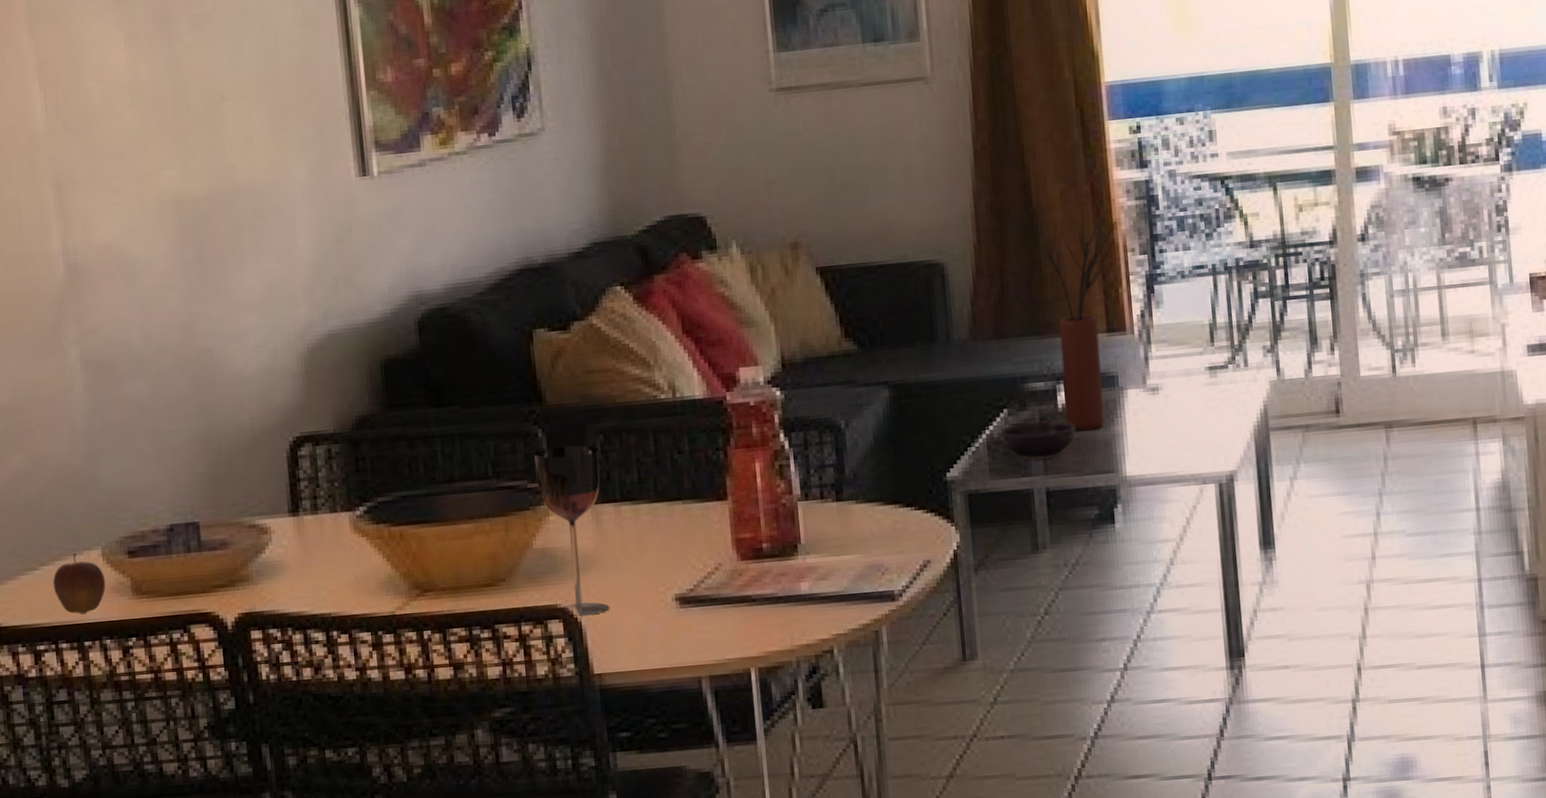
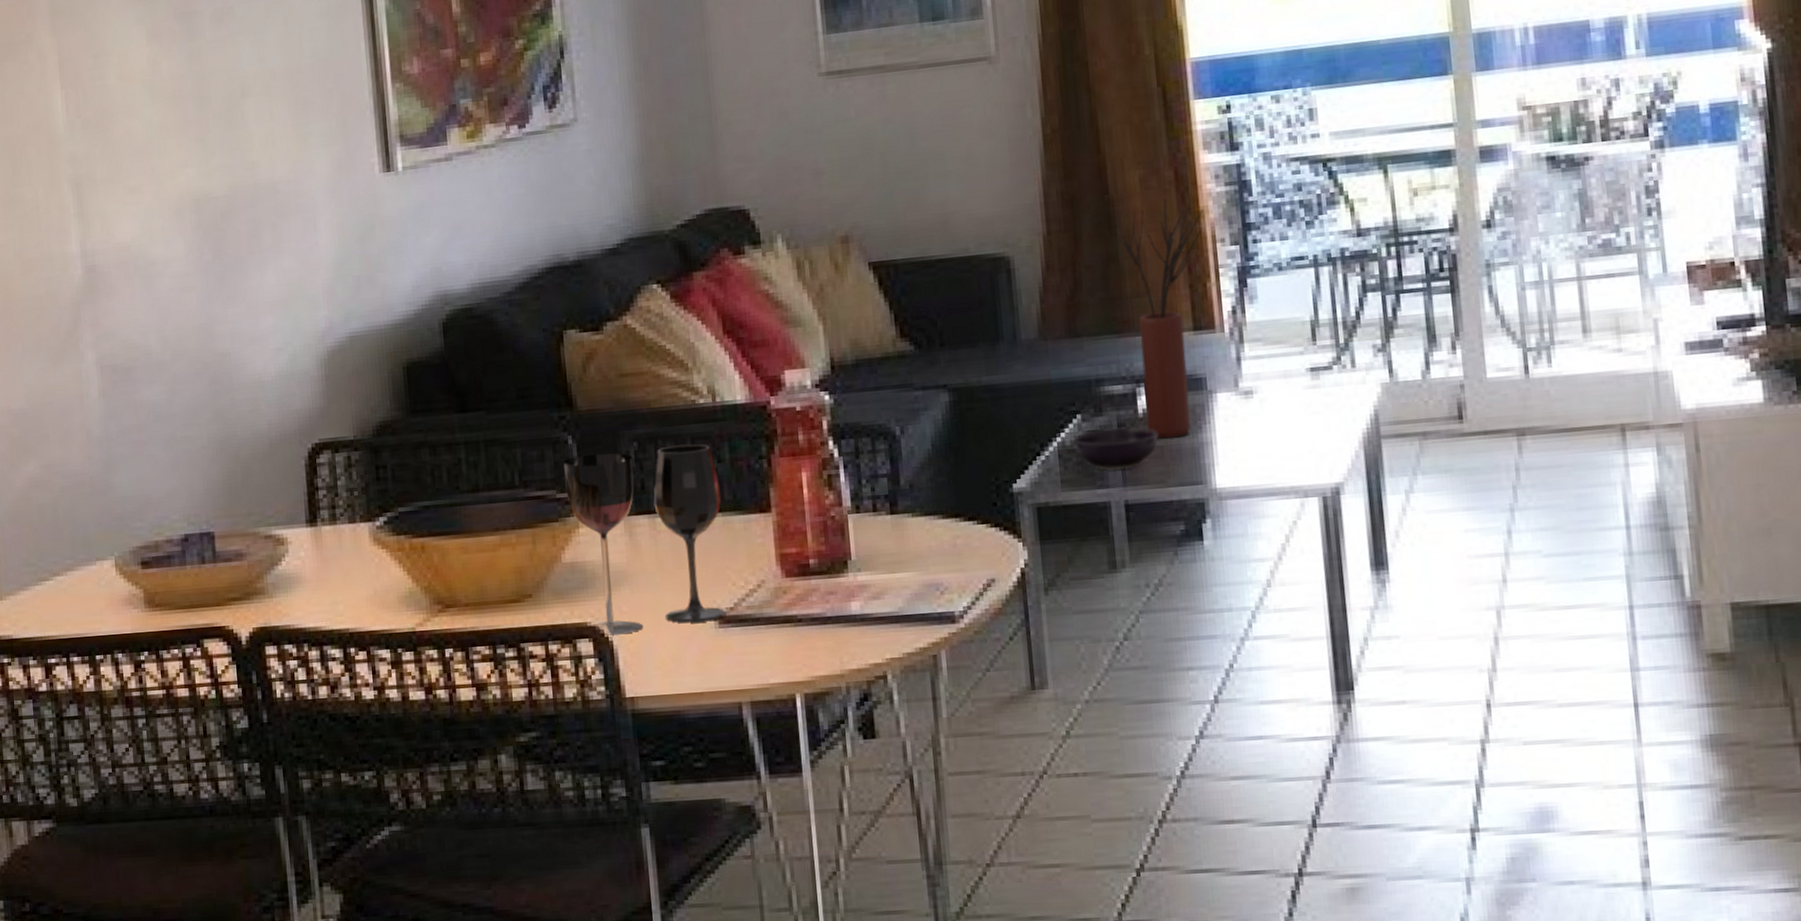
apple: present [52,553,106,614] -> none [65,563,119,627]
wine glass: none [618,437,687,605] -> present [653,444,726,624]

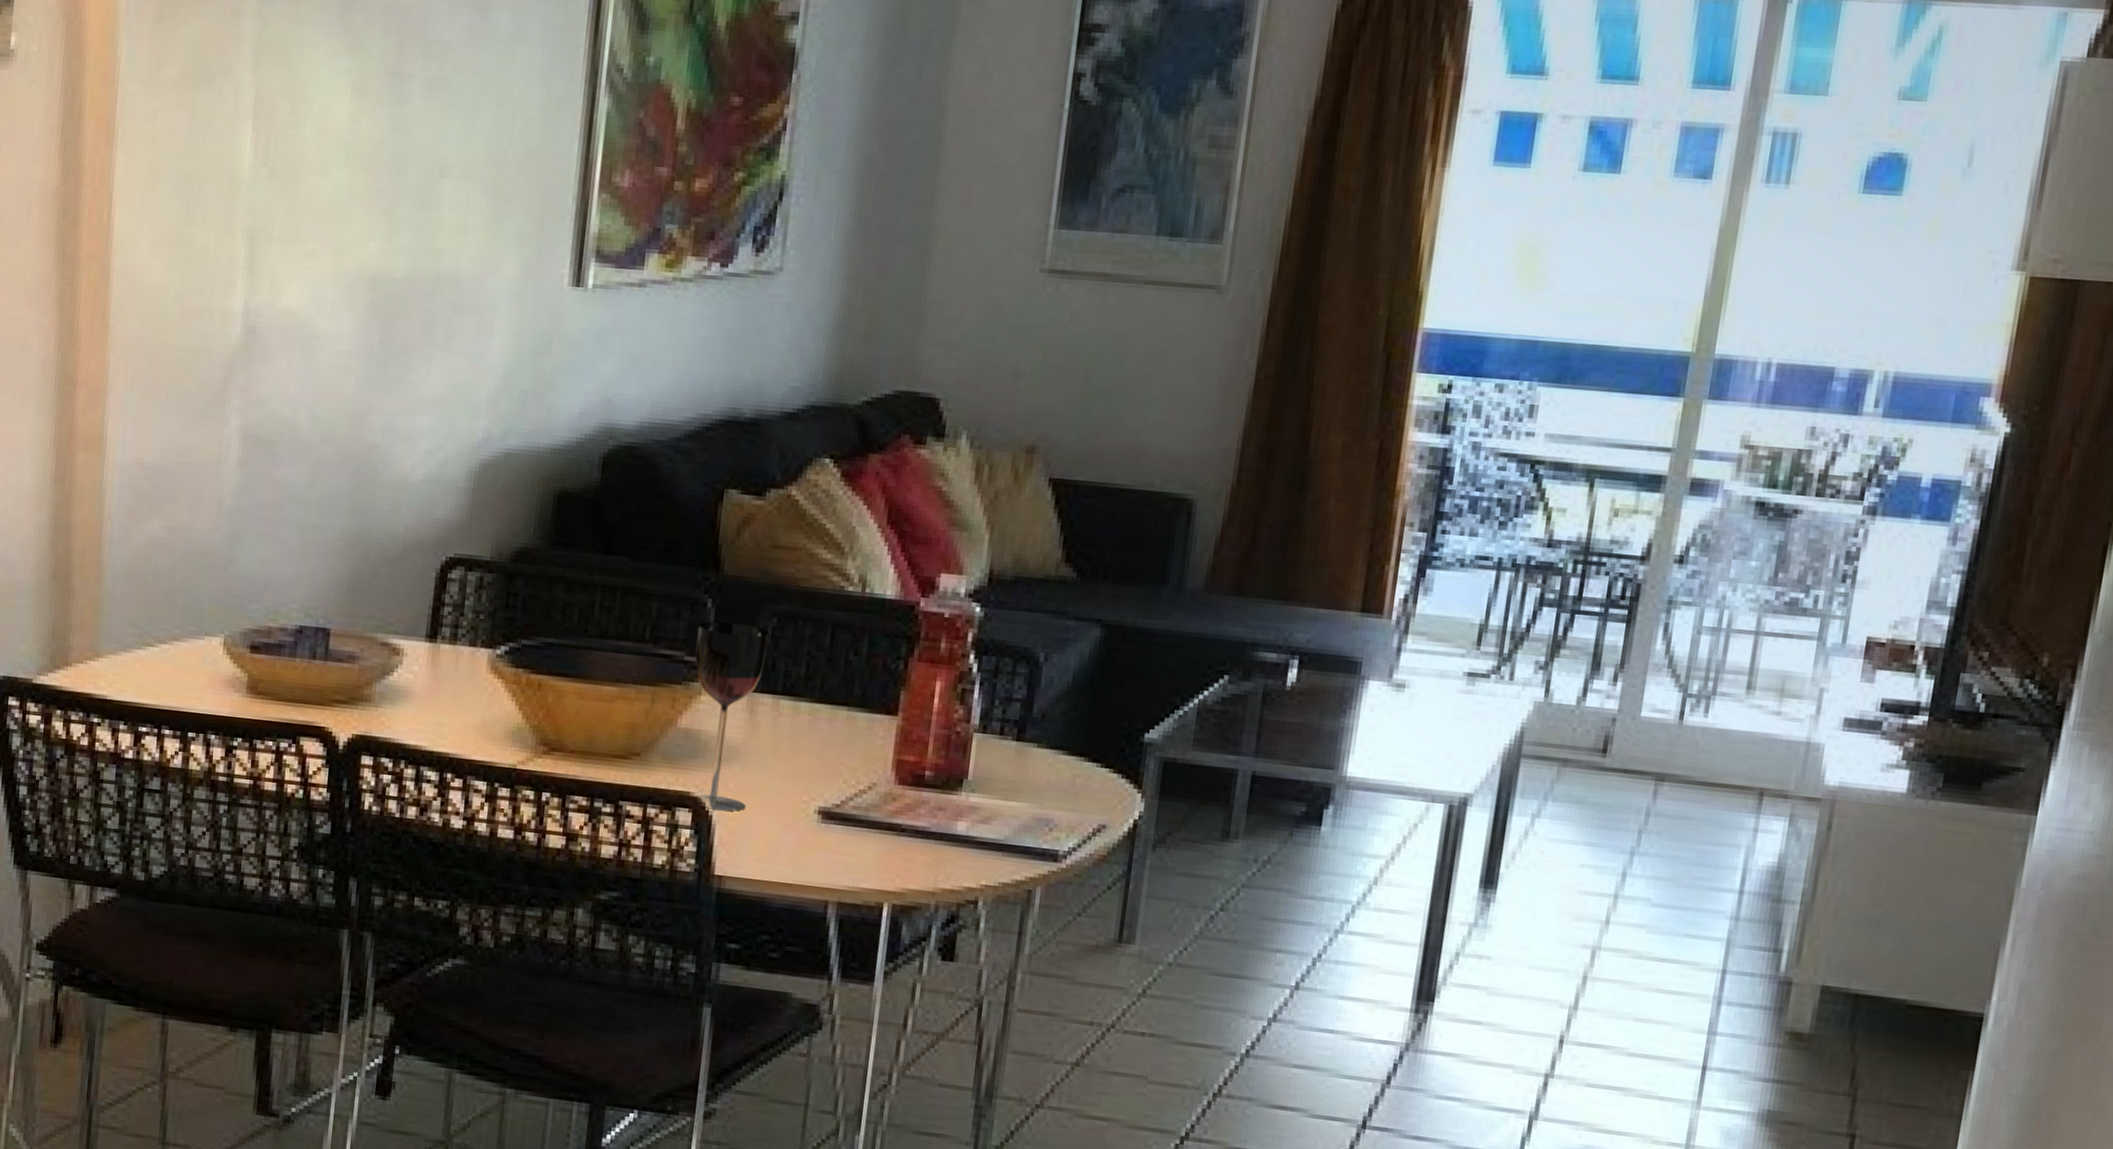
wine glass: present [653,444,726,624] -> none [769,629,852,815]
bowl: present [1073,426,1159,470] -> none [1215,694,1302,740]
vase: present [1123,198,1204,439] -> none [1292,469,1400,718]

